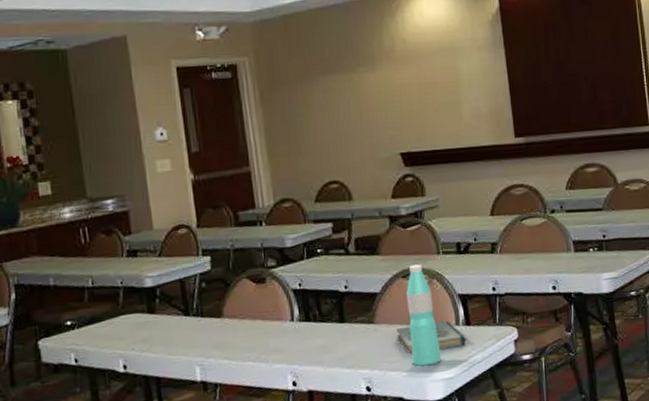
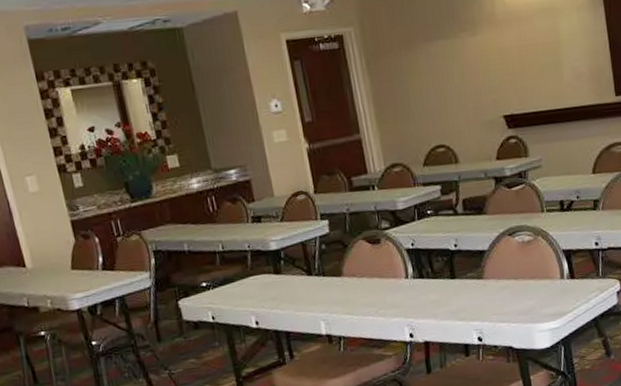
book: present [396,320,466,354] -> none [504,275,571,306]
water bottle: present [406,264,442,366] -> none [513,222,548,318]

